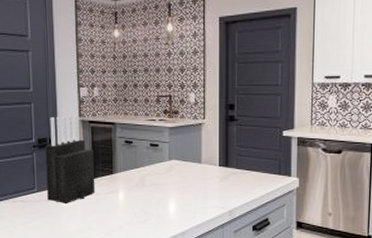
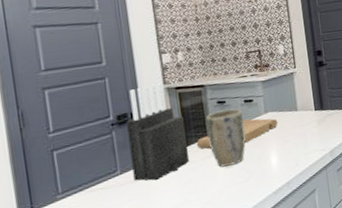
cutting board: none [102,162,180,187] -> present [196,118,278,149]
plant pot: none [113,150,148,204] -> present [205,108,246,167]

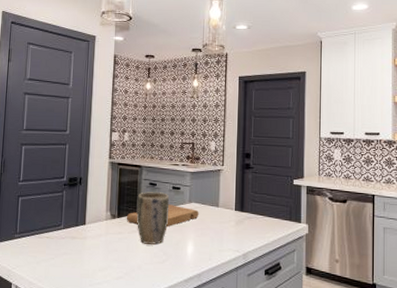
knife block: present [126,82,190,181] -> none [72,156,120,242]

